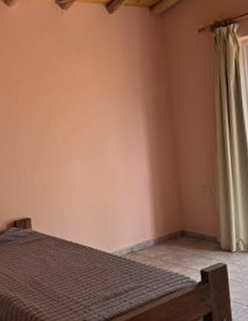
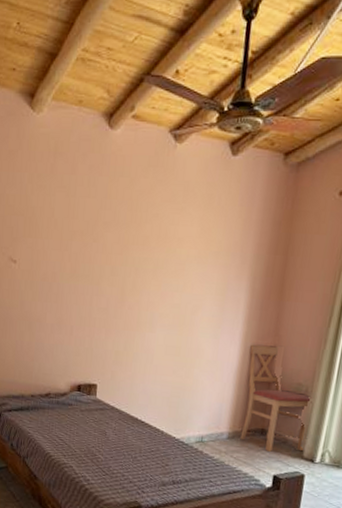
chair: none [156,158,221,250] -> present [240,345,312,452]

